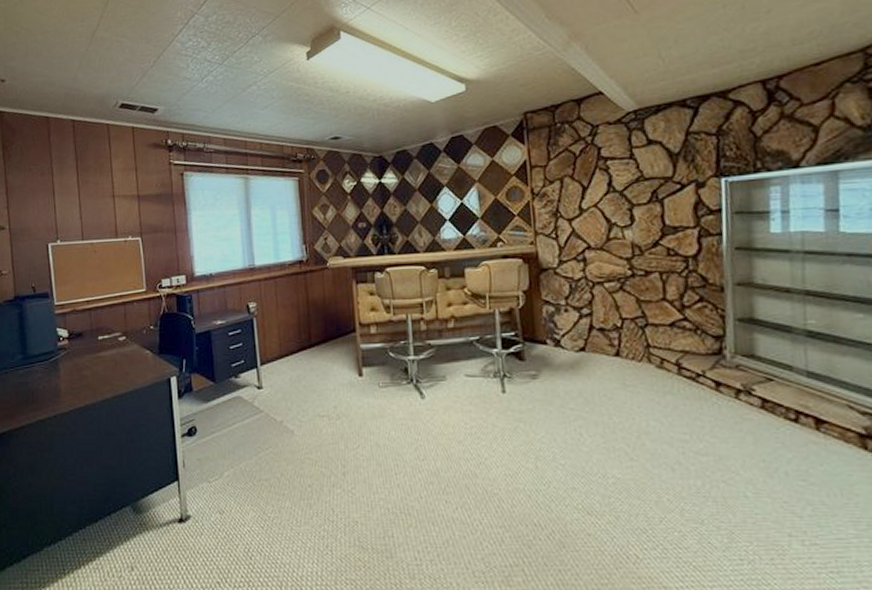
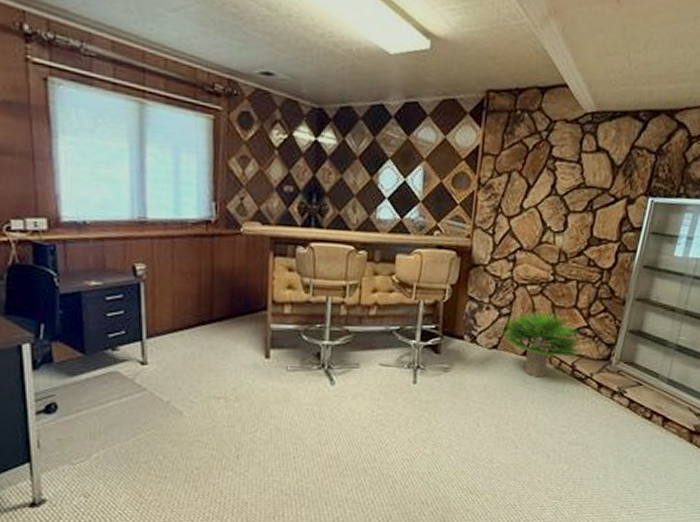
potted plant: none [586,307,684,379] -> present [501,310,581,378]

